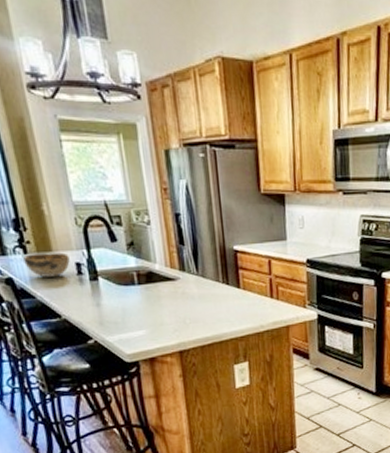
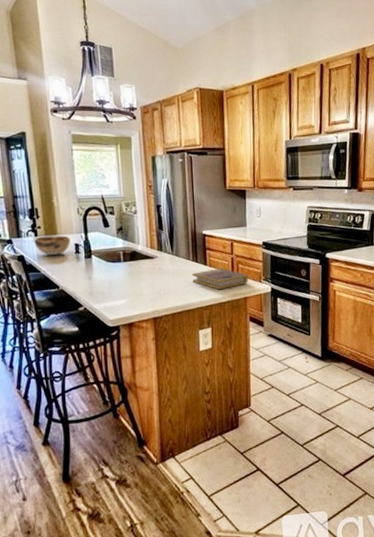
book: none [223,291,290,318] -> present [192,268,248,290]

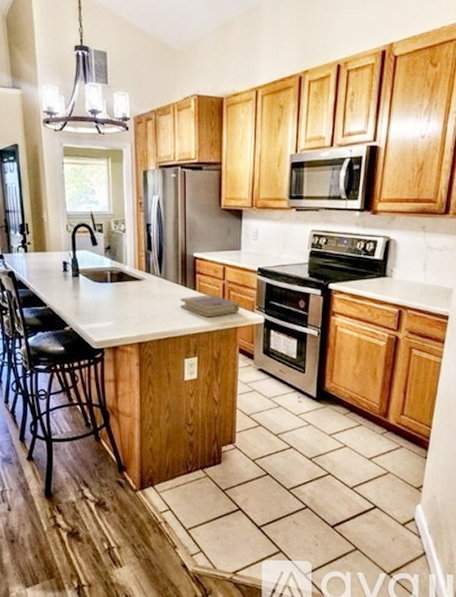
decorative bowl: present [34,235,70,255] -> none [24,253,59,272]

